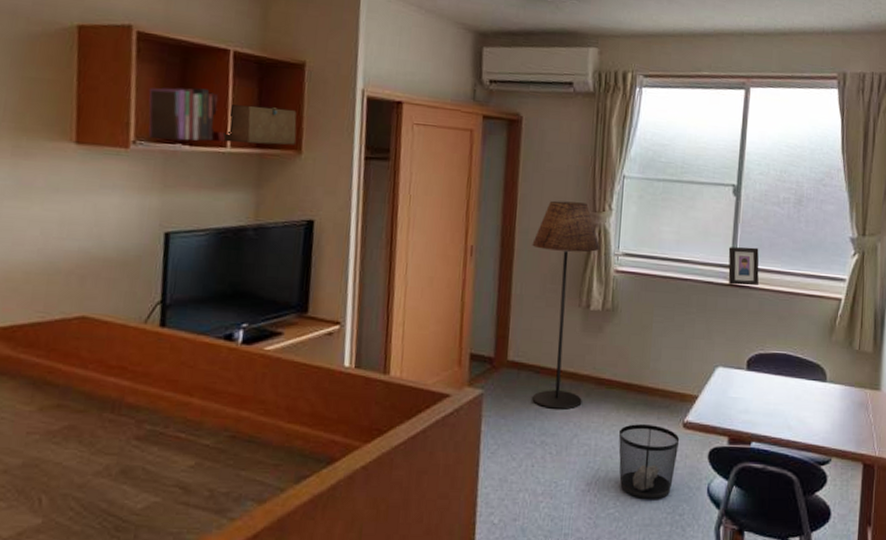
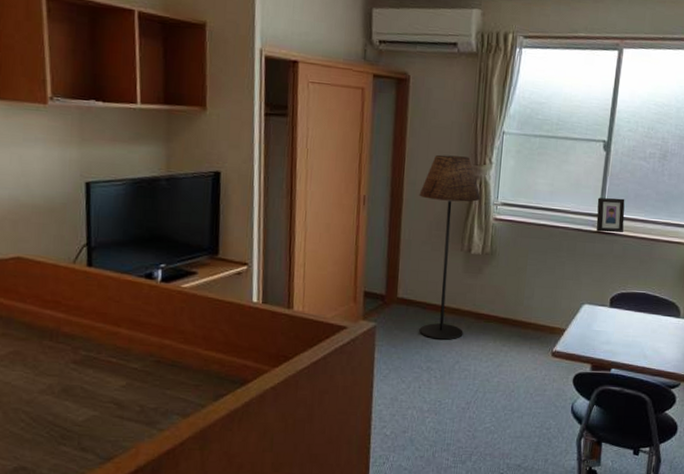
books: present [148,87,225,142] -> none [61,46,135,99]
decorative box: present [221,104,297,145] -> none [132,63,201,102]
waste bin: present [618,424,680,500] -> none [495,353,549,417]

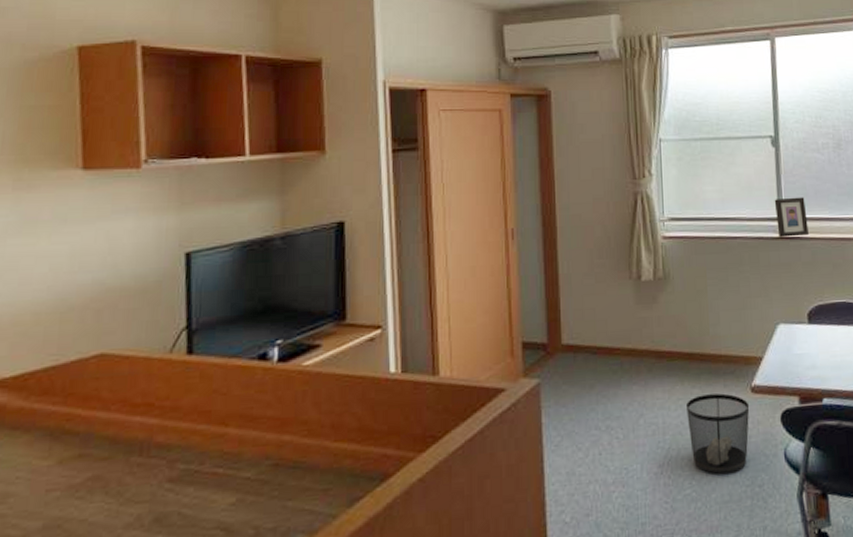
floor lamp: present [419,154,481,340] -> none [574,171,645,391]
waste bin: none [495,353,549,417] -> present [685,393,750,475]

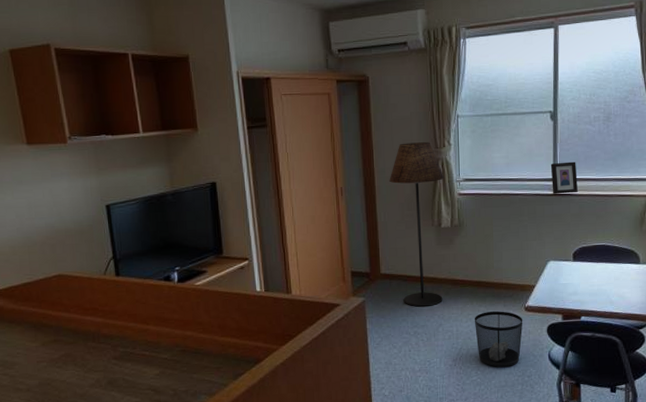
floor lamp: none [574,171,645,391] -> present [389,142,445,307]

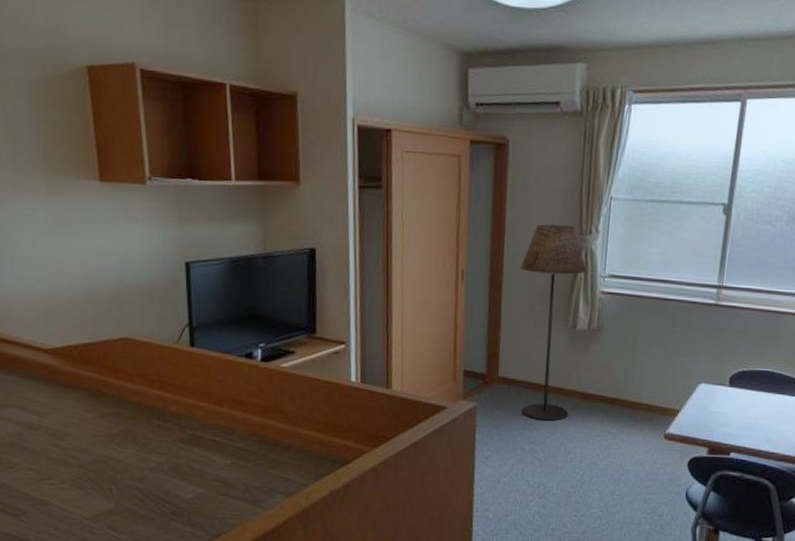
waste bin: present [474,311,523,368] -> none [602,435,661,502]
picture frame: present [550,161,578,194] -> none [714,267,748,306]

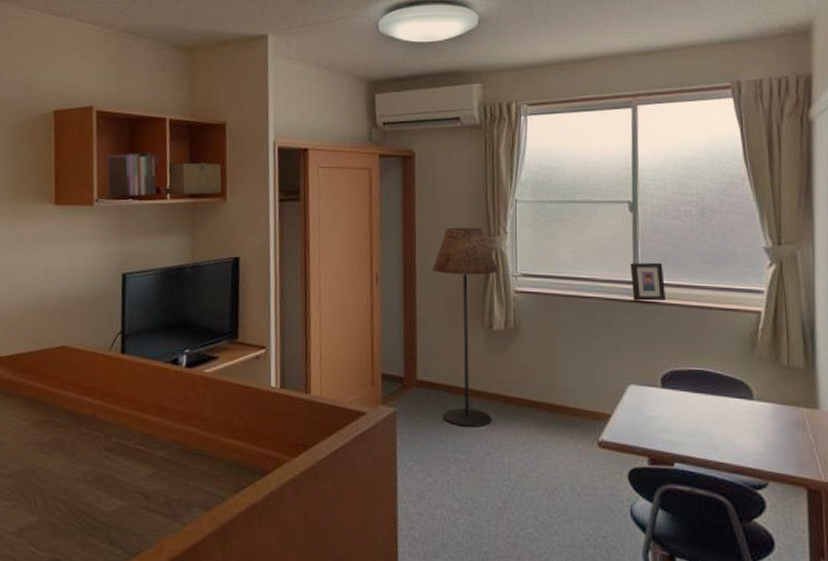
books: none [157,123,229,176] -> present [106,152,165,196]
decorative box: none [226,138,295,177] -> present [163,162,222,195]
picture frame: none [714,267,748,306] -> present [630,262,666,302]

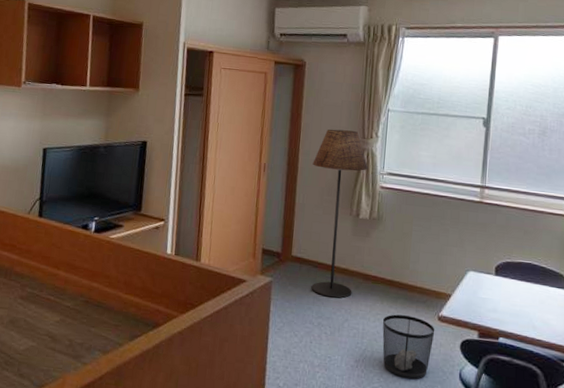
books: present [106,152,165,196] -> none [34,42,86,83]
decorative box: present [163,162,222,195] -> none [83,55,136,85]
waste bin: none [531,442,596,521] -> present [382,314,435,380]
picture frame: present [630,262,666,302] -> none [478,170,507,204]

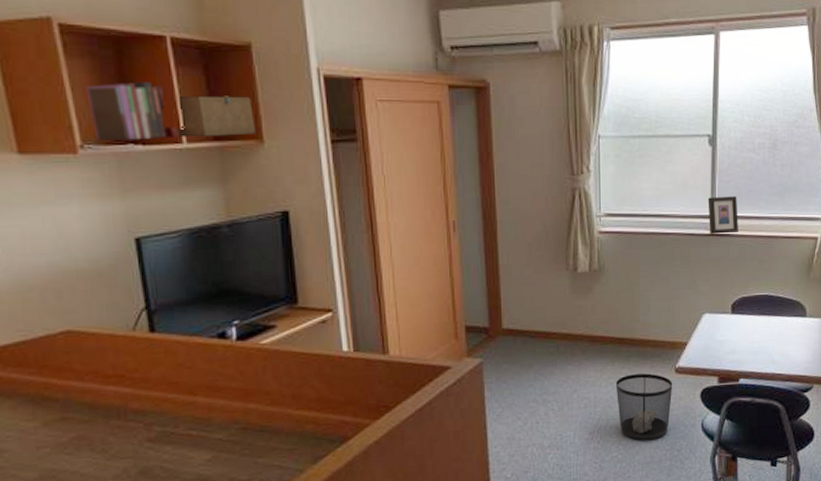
books: none [34,42,86,83] -> present [85,81,179,140]
decorative box: none [83,55,136,85] -> present [175,95,256,137]
floor lamp: present [311,129,368,299] -> none [514,167,582,369]
picture frame: none [478,170,507,204] -> present [707,196,738,234]

